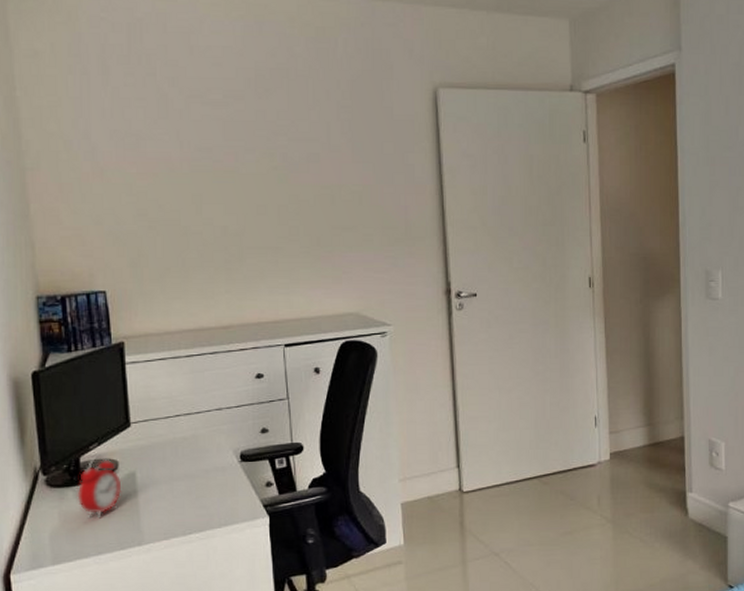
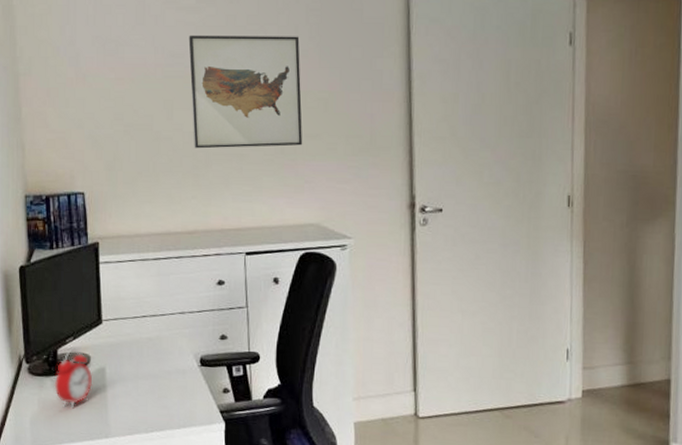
wall art: none [216,129,339,243] -> present [188,35,303,149]

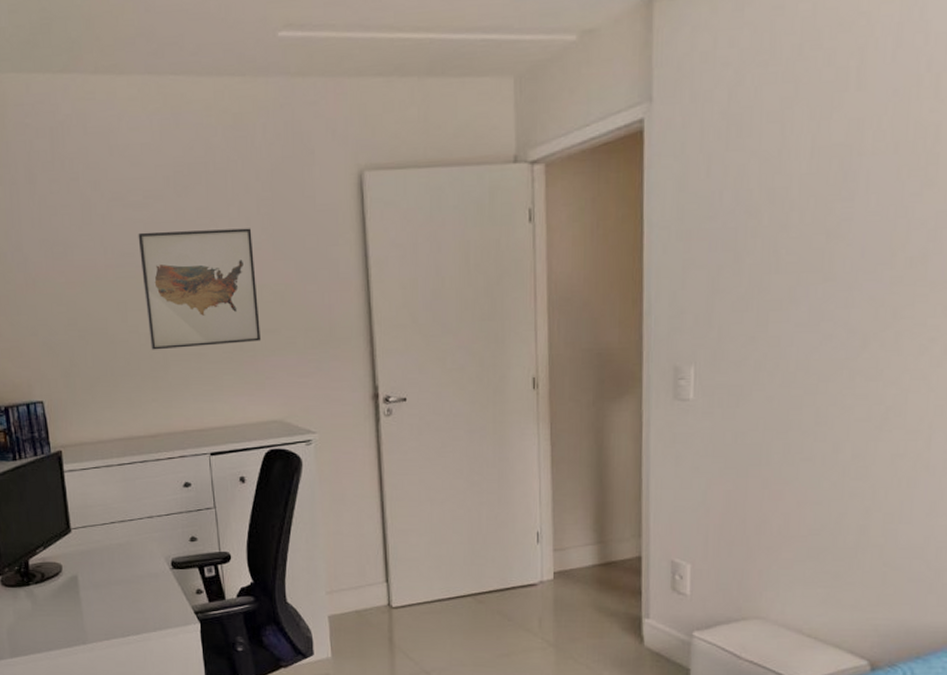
alarm clock: present [54,348,93,409] -> none [28,558,67,618]

